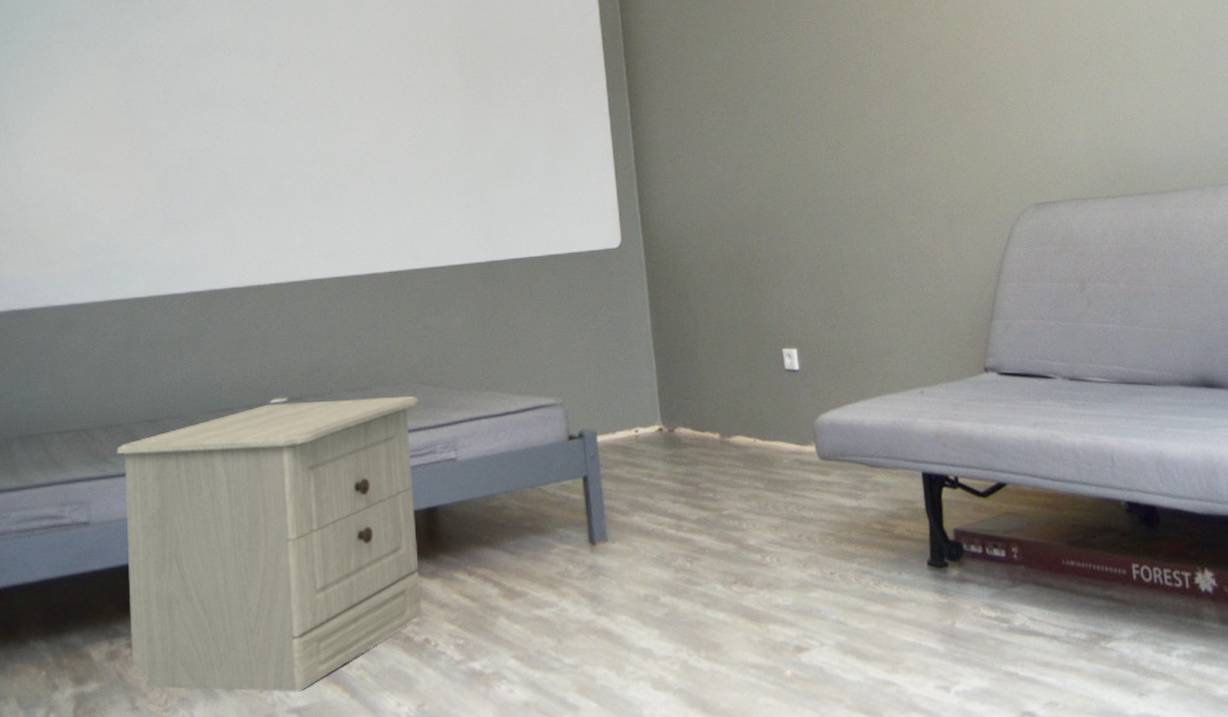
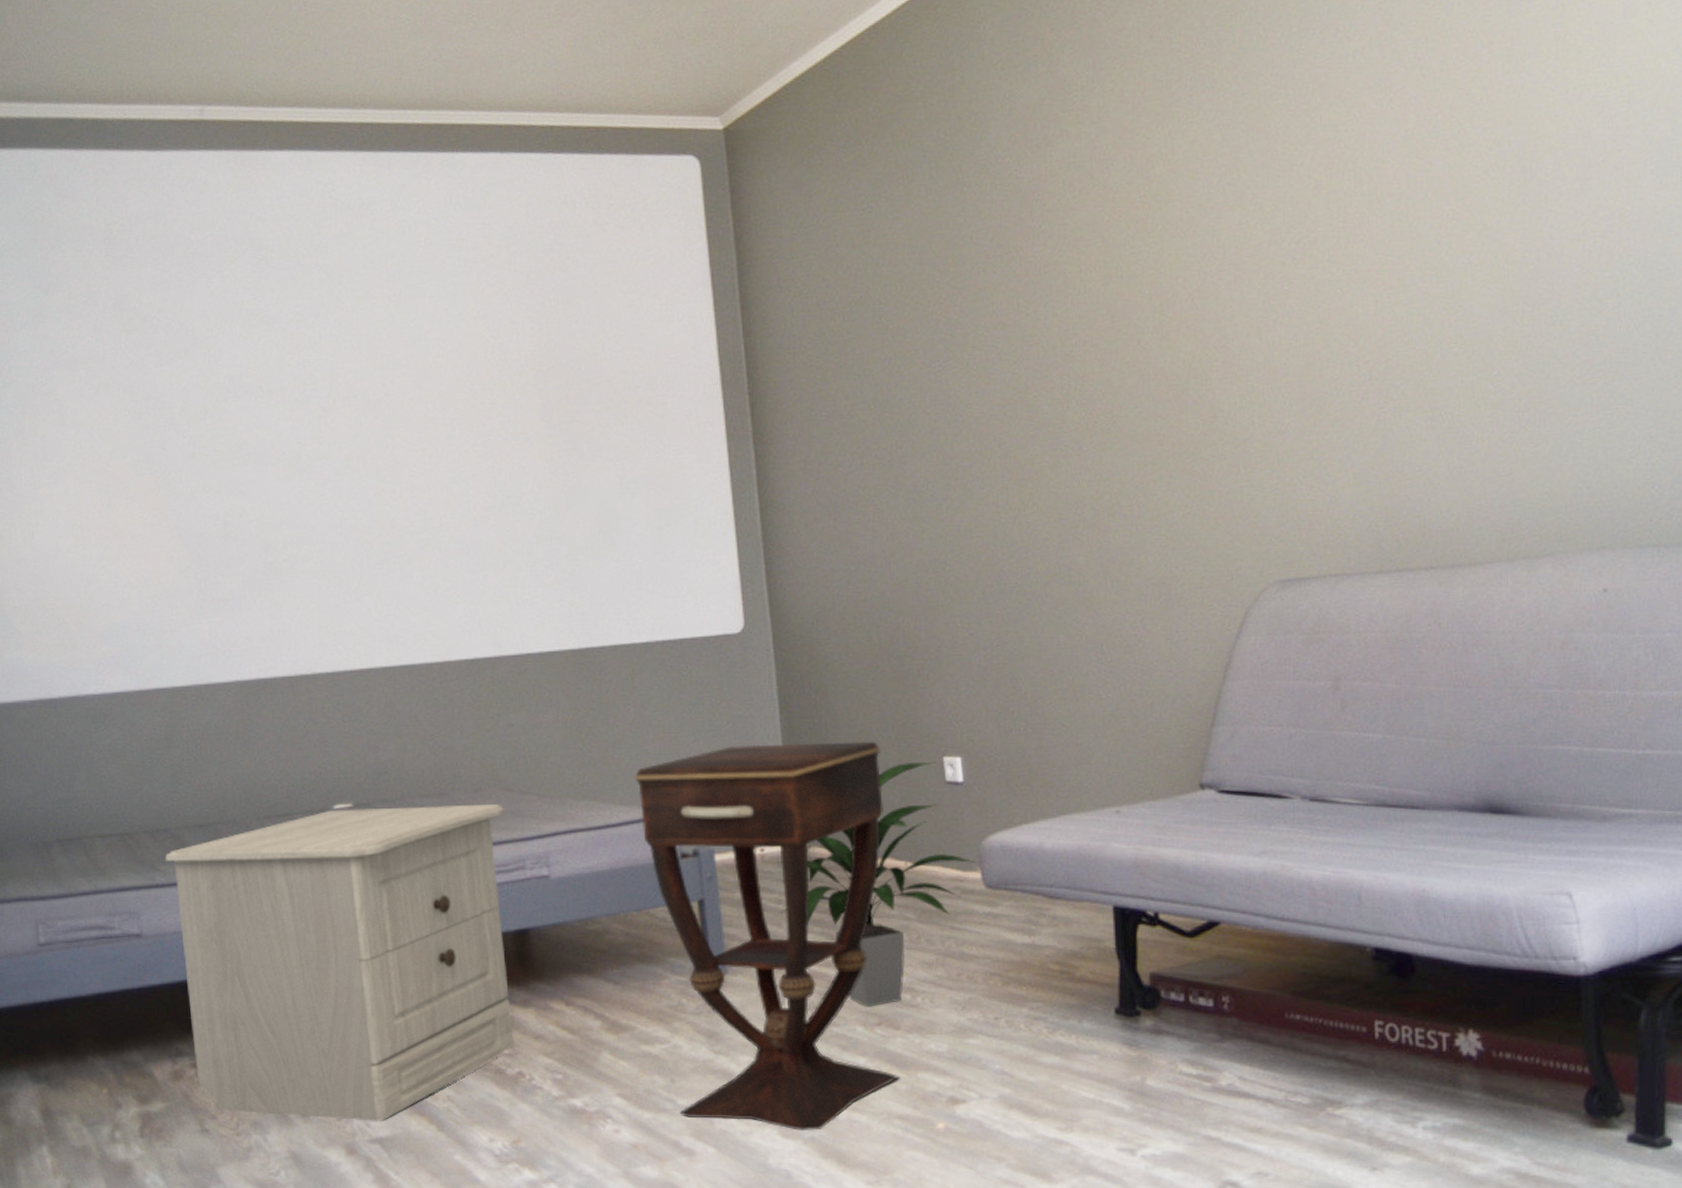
side table: none [531,336,754,683] -> present [635,741,900,1131]
indoor plant: none [649,352,811,567] -> present [777,761,976,1006]

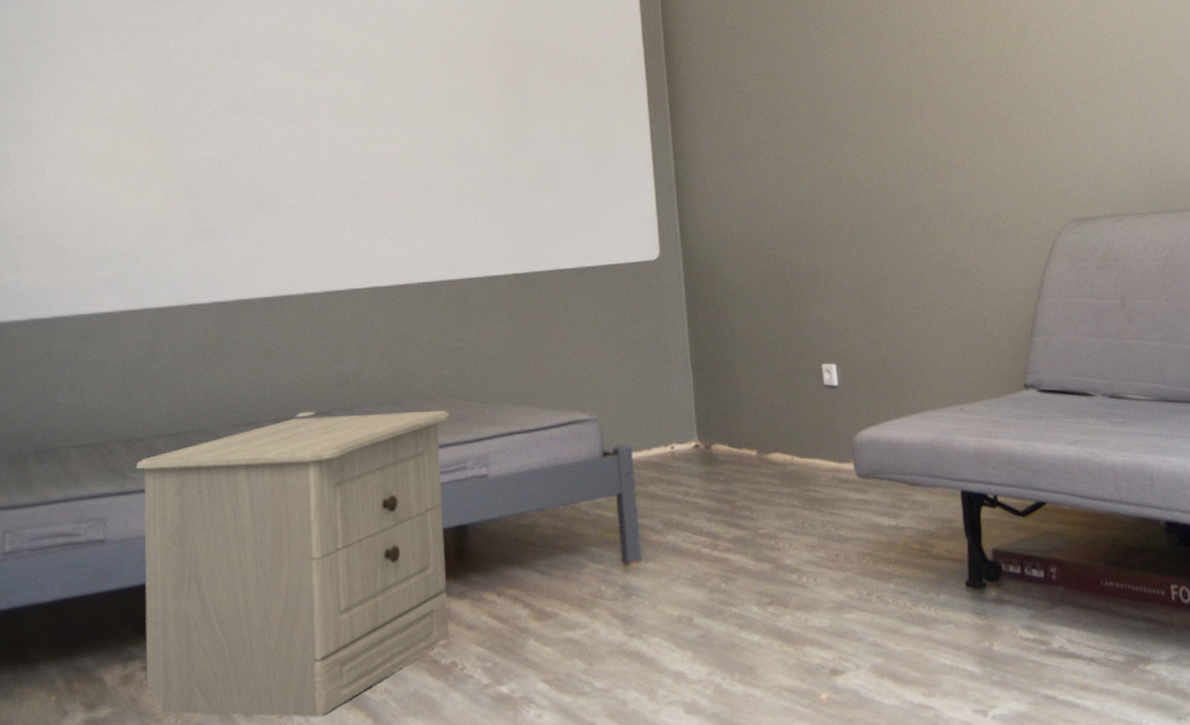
side table: present [635,741,900,1131] -> none [565,351,789,707]
indoor plant: present [777,761,976,1006] -> none [685,368,849,587]

